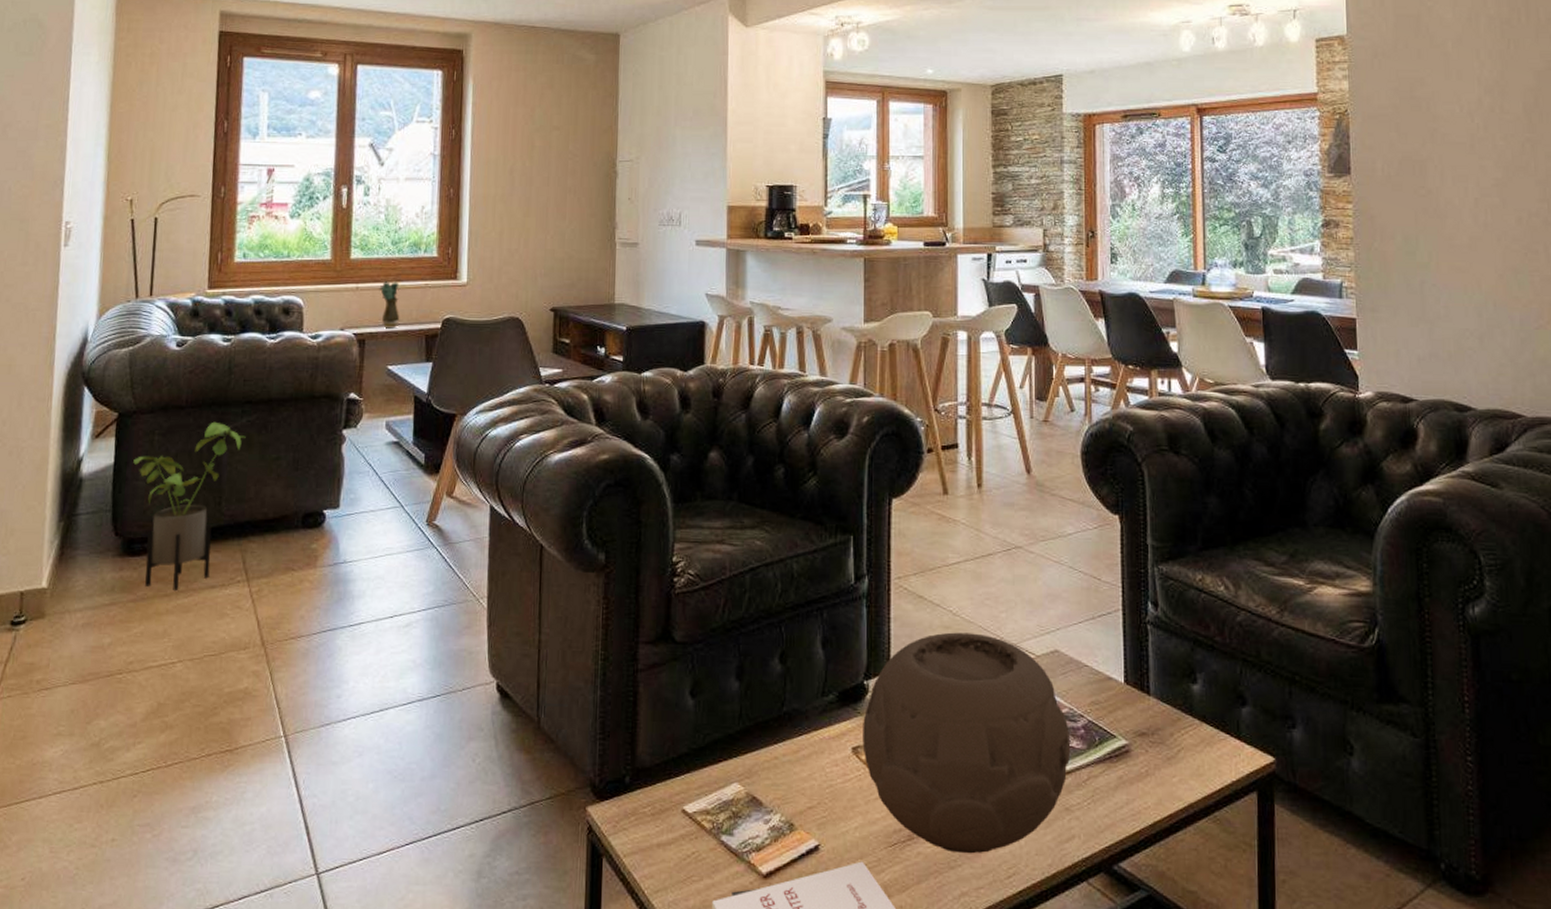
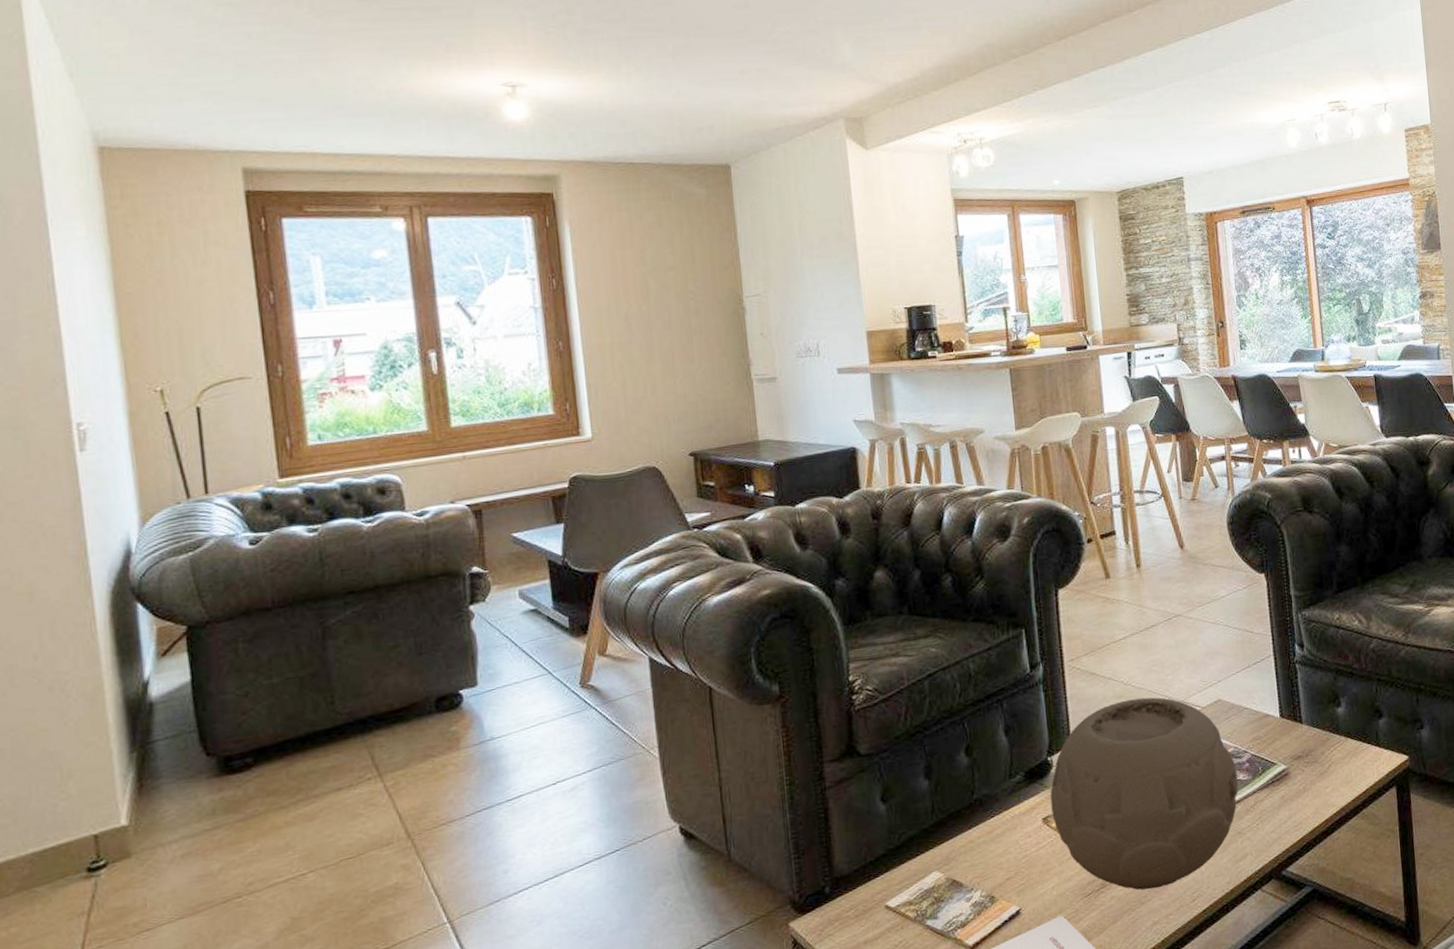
house plant: present [133,421,246,590] -> none [216,618,353,803]
vase: present [379,280,400,329] -> none [490,445,520,495]

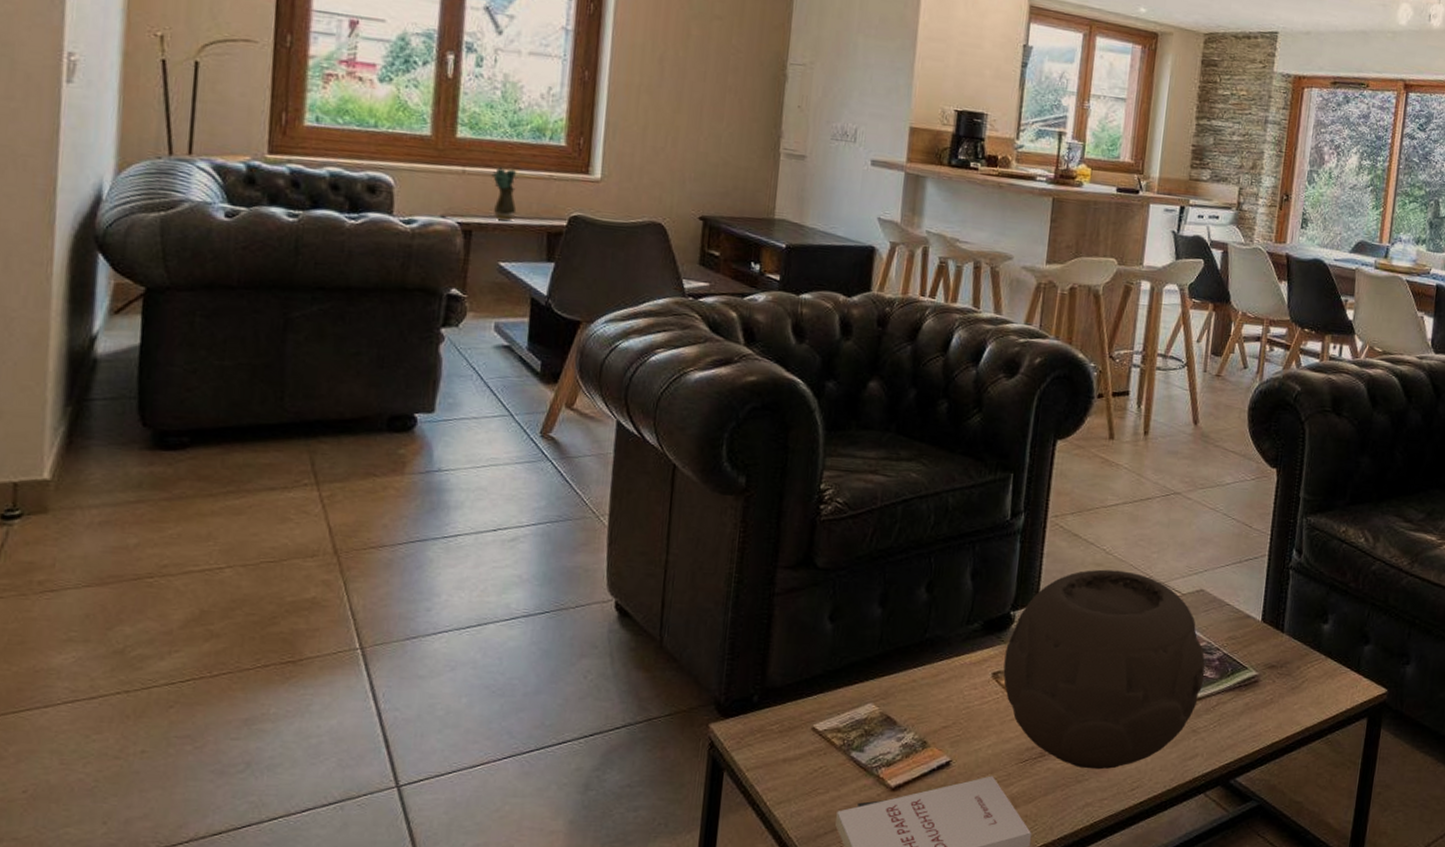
vase: none [490,445,520,495] -> present [491,166,517,222]

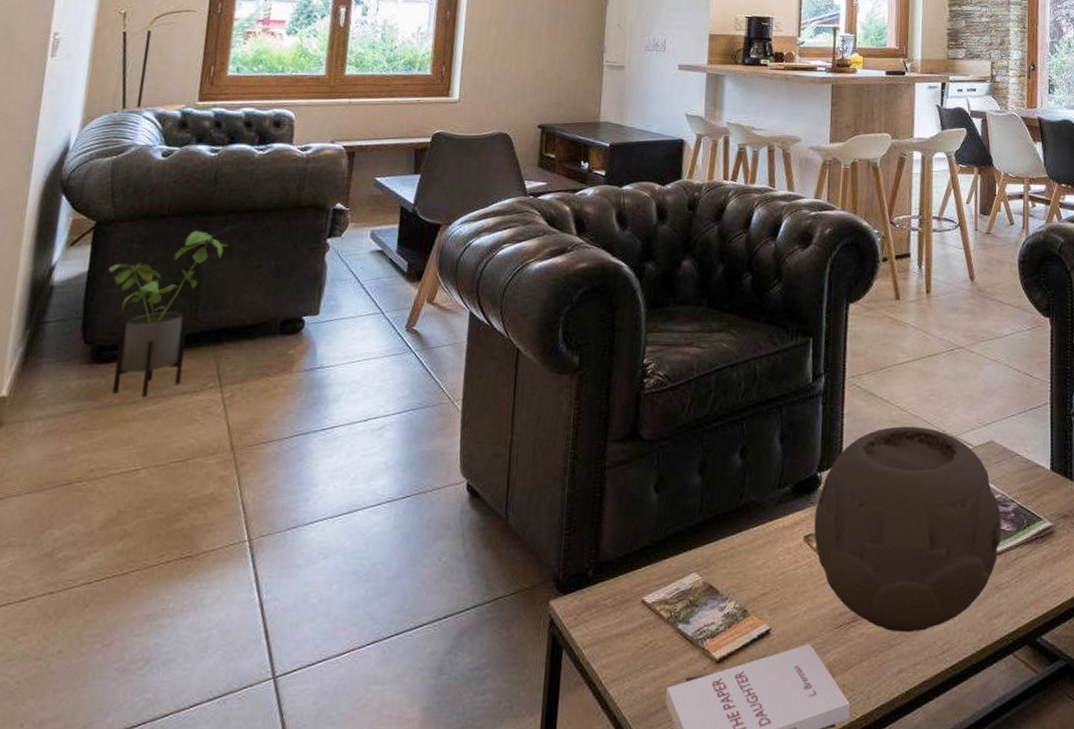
house plant: none [167,306,317,490] -> present [109,230,228,397]
vase: present [491,166,517,222] -> none [371,96,392,142]

